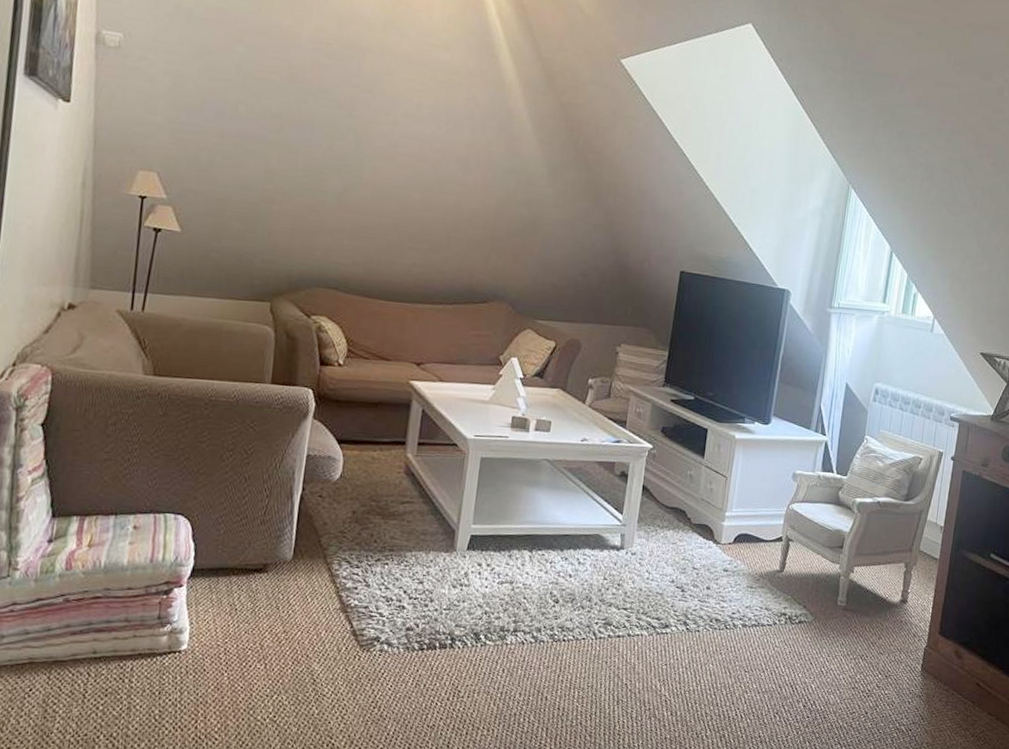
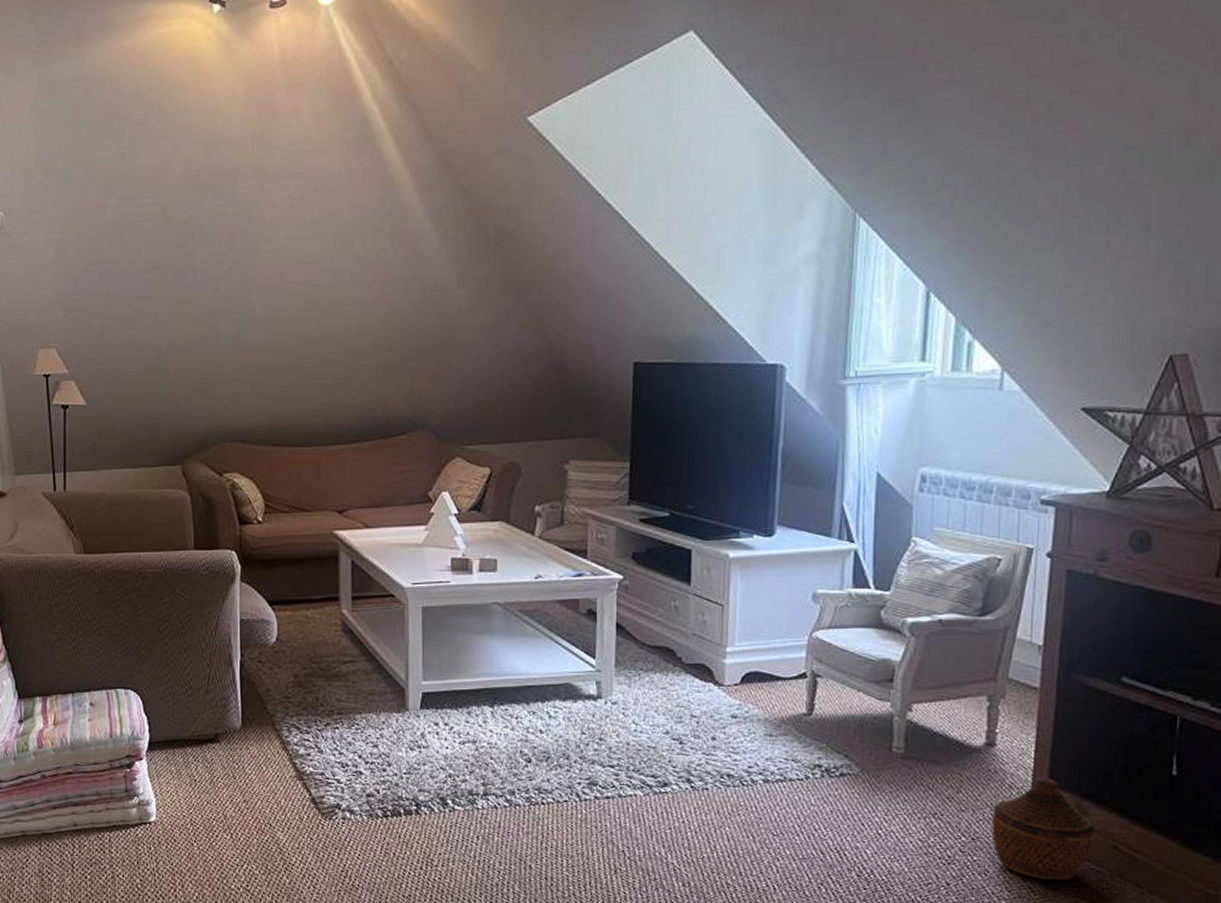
woven basket: none [899,628,967,710] -> present [991,777,1097,880]

